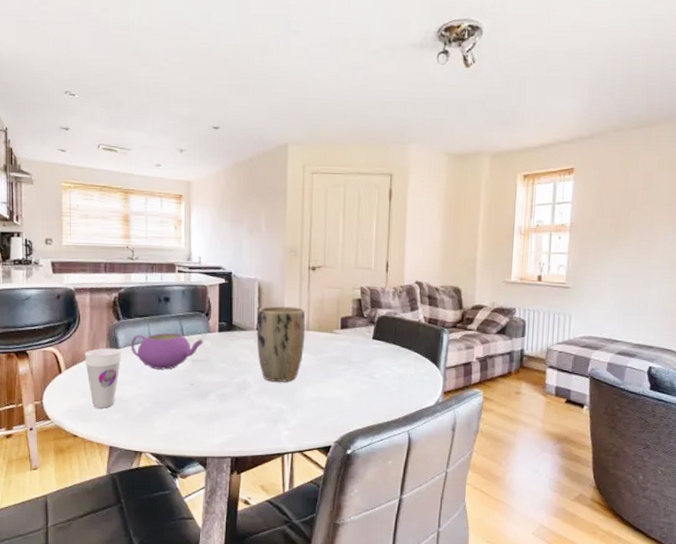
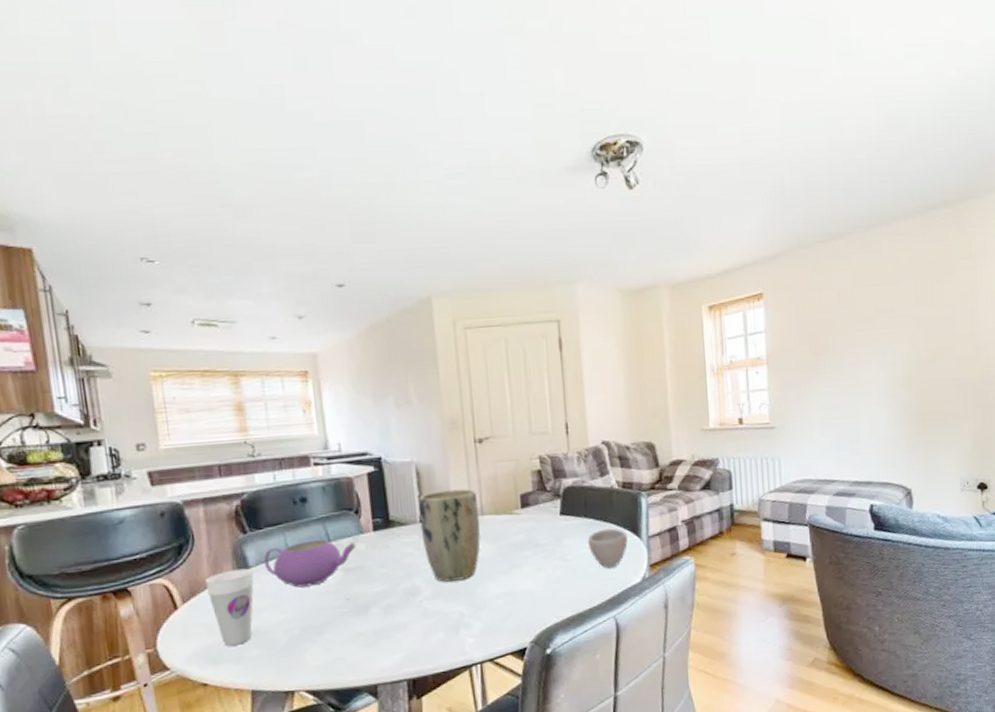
cup: none [393,356,428,390] -> present [587,528,628,568]

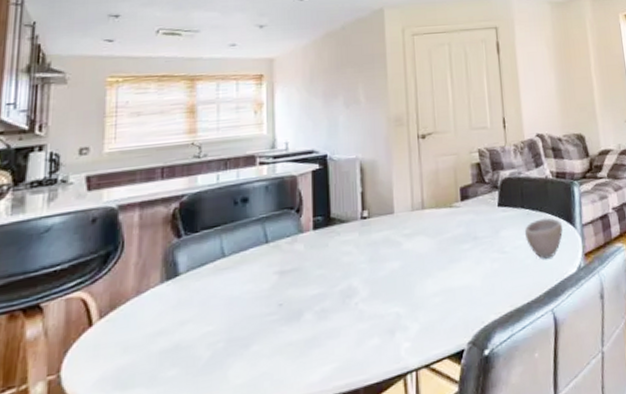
cup: present [205,568,254,647] -> none [129,275,183,367]
teapot: present [263,540,356,588] -> none [195,241,294,295]
plant pot: present [418,489,481,582] -> none [360,183,421,281]

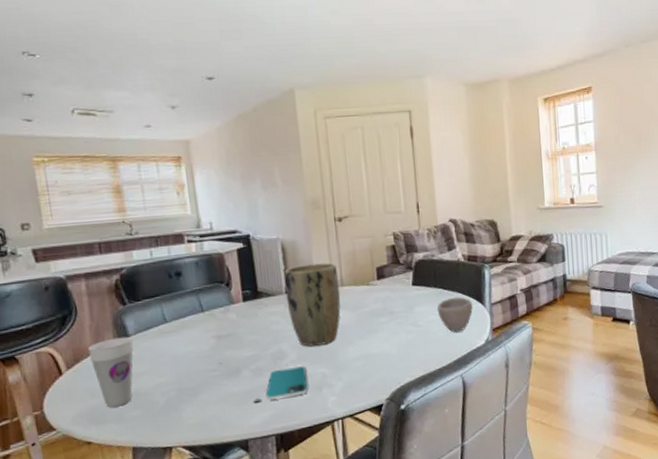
cup: none [129,275,183,367] -> present [88,336,133,408]
smartphone: none [314,305,379,354] -> present [253,366,308,403]
plant pot: none [360,183,421,281] -> present [284,263,341,347]

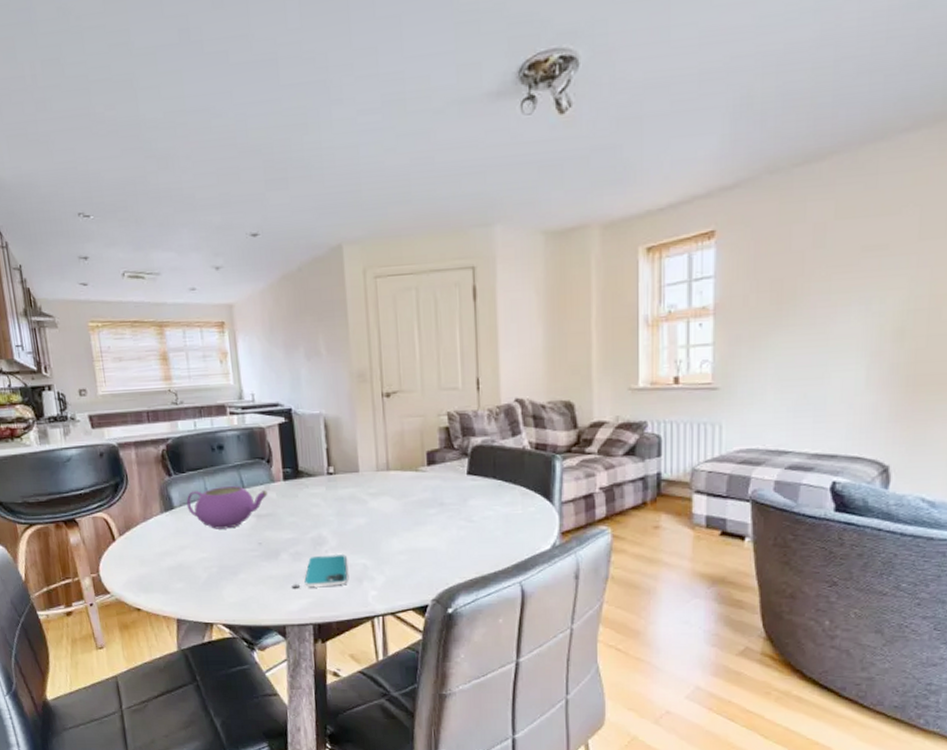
cup: present [88,336,133,408] -> none [138,508,178,578]
teapot: none [142,310,228,354] -> present [186,486,268,529]
plant pot: present [284,263,341,347] -> none [326,443,386,534]
cup: present [437,297,473,333] -> none [495,491,539,533]

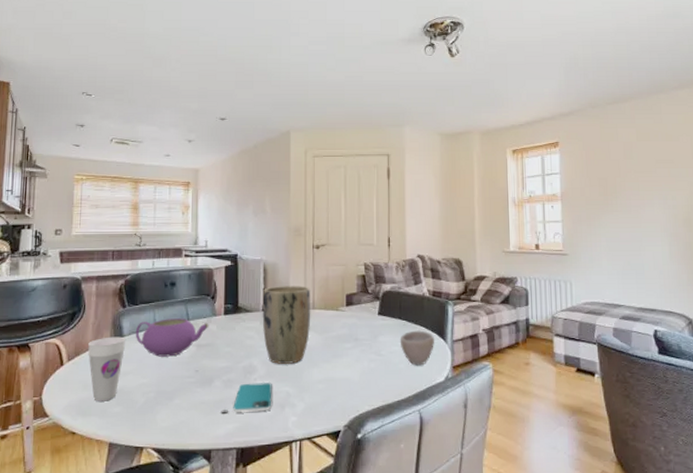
cup: none [138,508,178,578] -> present [88,336,126,402]
plant pot: none [326,443,386,534] -> present [262,286,311,364]
cup: none [495,491,539,533] -> present [400,330,435,366]

